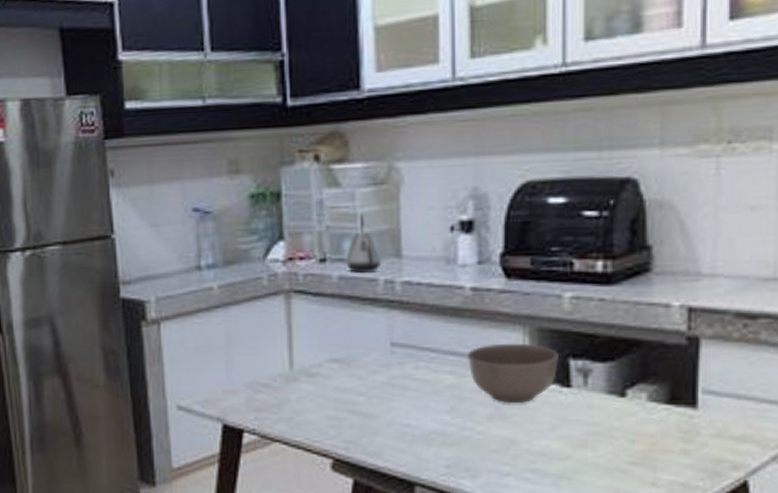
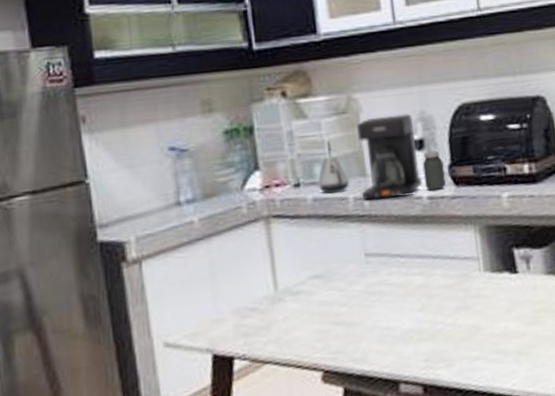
coffee maker: none [393,189,466,284] -> present [357,113,422,200]
bowl: present [466,343,559,404] -> none [431,240,506,295]
jar: none [469,235,495,281] -> present [422,150,446,191]

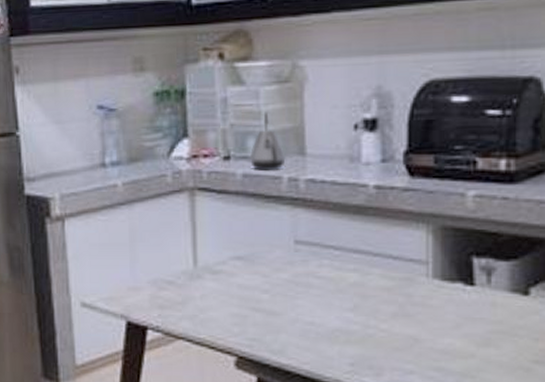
coffee maker: present [357,113,422,200] -> none [297,87,370,182]
jar: present [422,150,446,191] -> none [372,133,398,179]

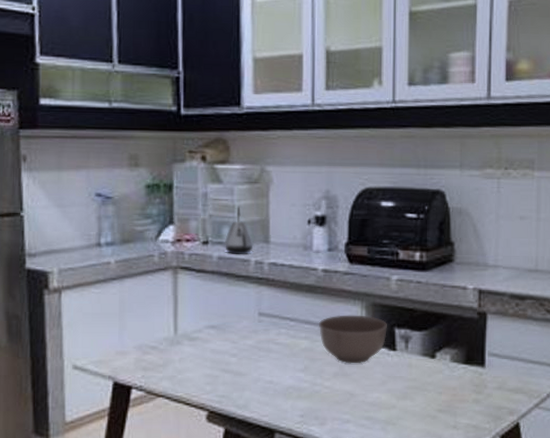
bowl: none [370,241,462,302] -> present [318,315,387,364]

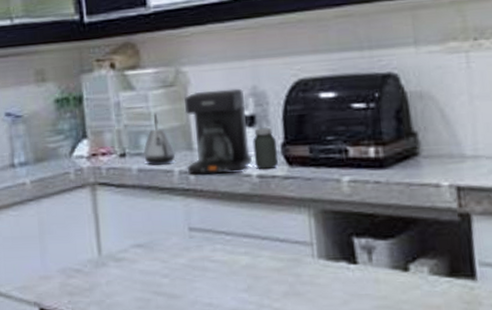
coffee maker: none [262,190,319,266] -> present [184,88,252,174]
bowl: present [318,315,387,364] -> none [259,224,344,281]
jar: none [321,228,341,264] -> present [252,128,278,169]

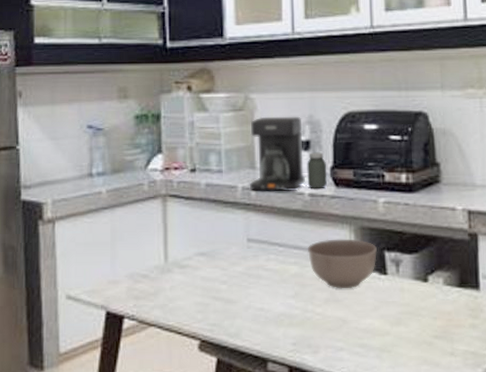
kettle: present [143,112,176,165] -> none [211,133,240,181]
bowl: none [259,224,344,281] -> present [307,239,377,289]

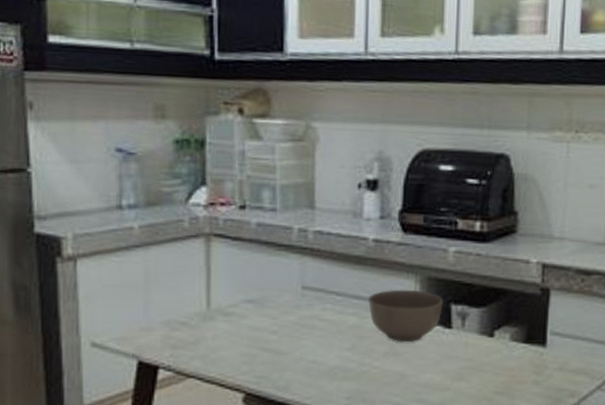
coffee maker: present [249,116,305,191] -> none [306,149,370,235]
jar: present [307,152,327,188] -> none [372,193,394,234]

